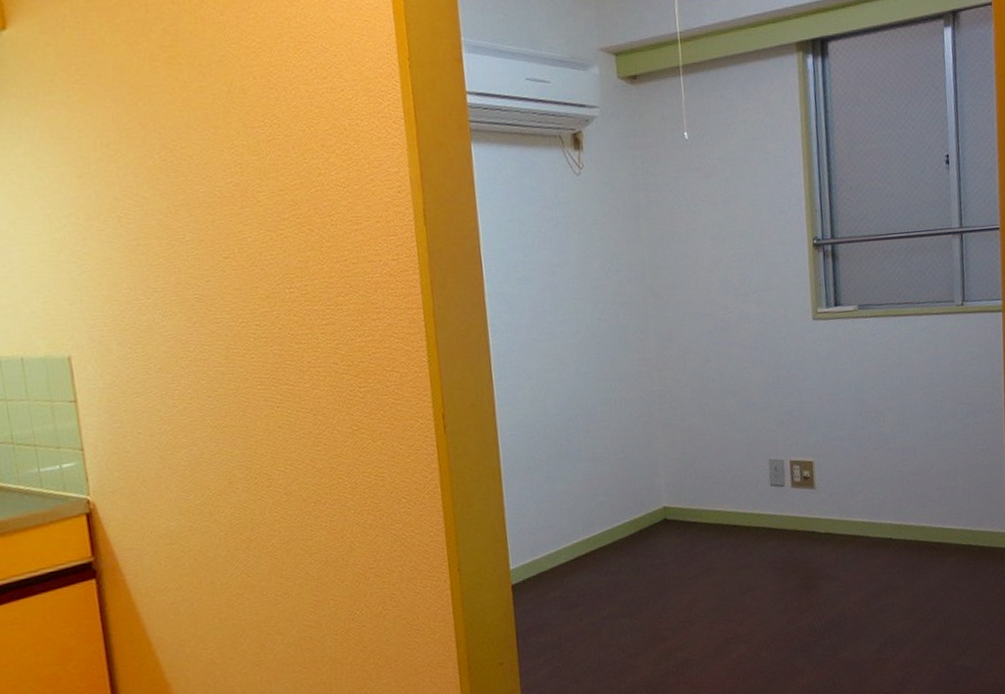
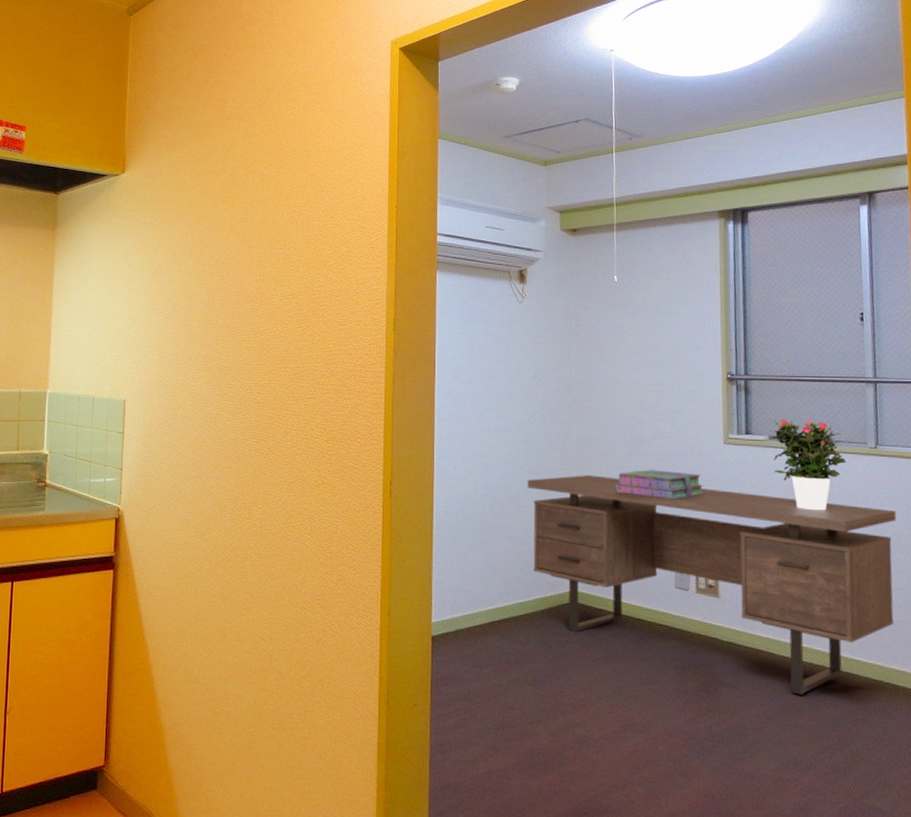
desk: none [603,369,983,574] -> present [527,475,897,695]
stack of books: none [702,357,794,391] -> present [616,470,704,499]
potted flower: none [858,281,935,381] -> present [769,417,847,511]

